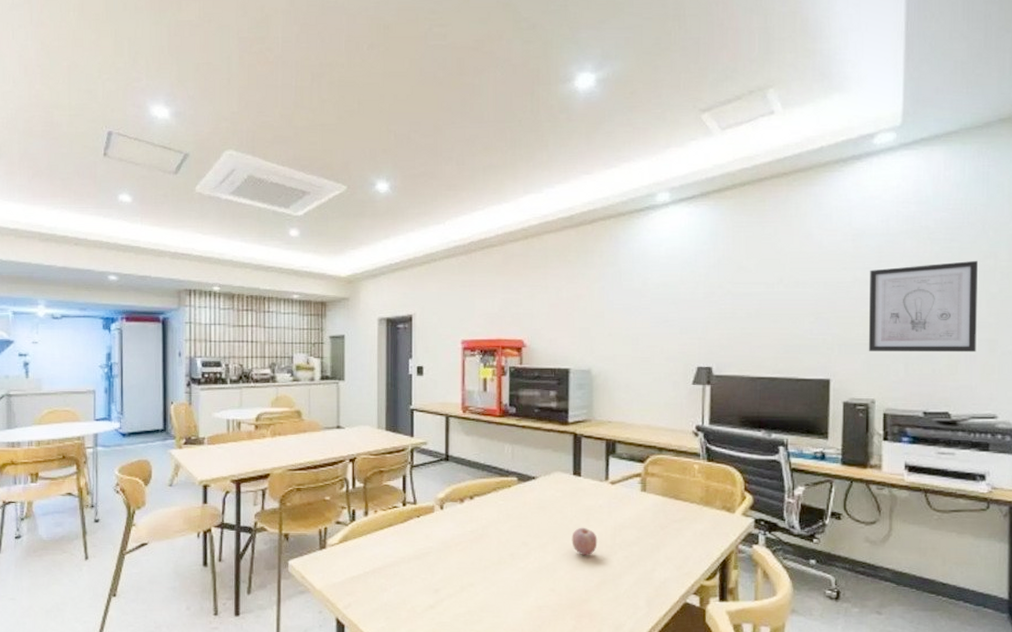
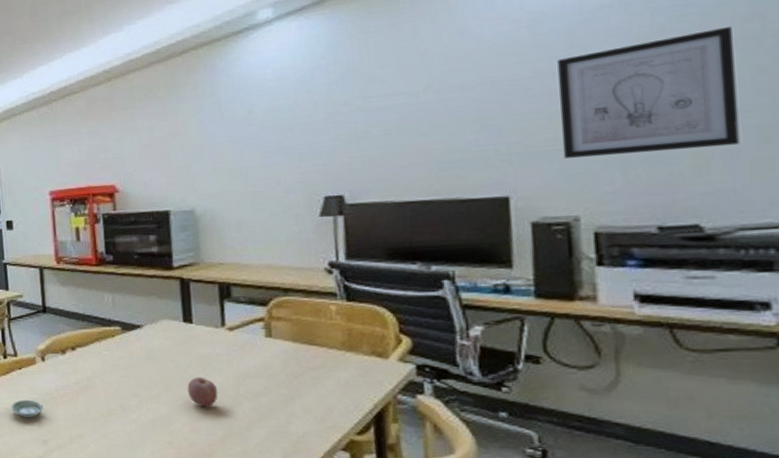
saucer: none [406,548,438,567] -> present [11,399,44,418]

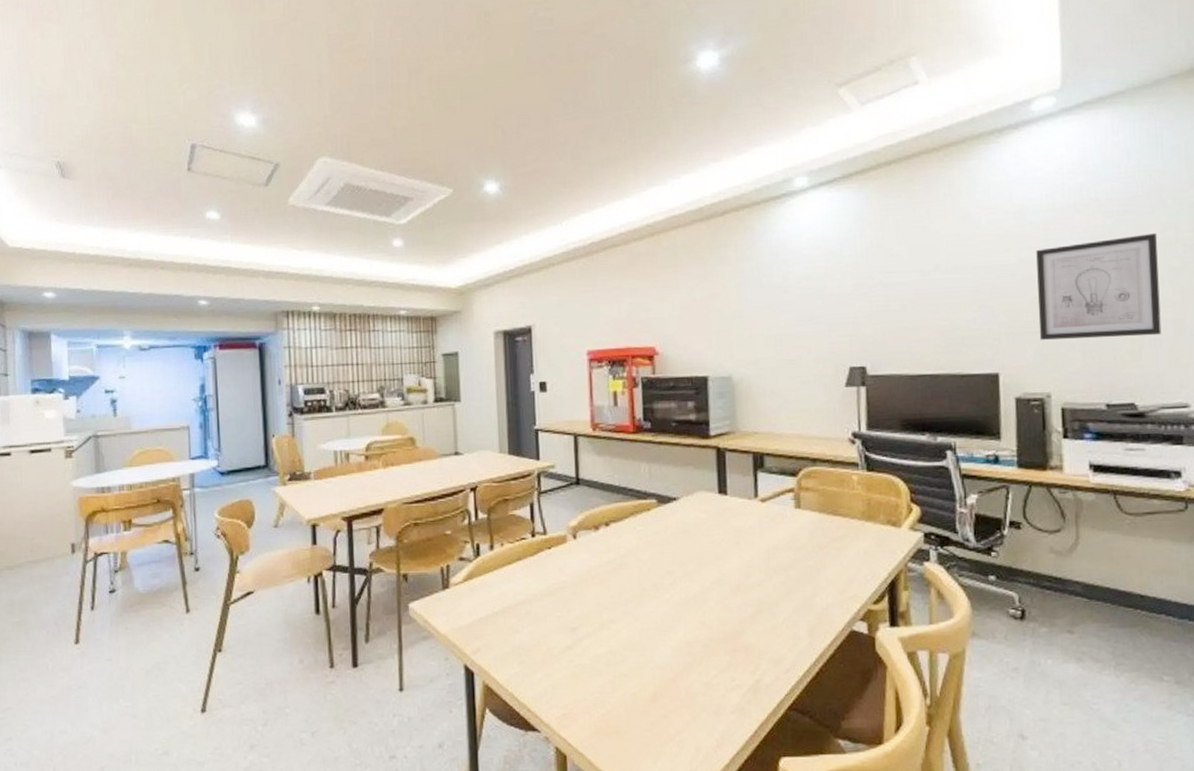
saucer: present [11,399,44,418] -> none [538,583,574,604]
fruit: present [187,377,218,408] -> none [720,551,750,583]

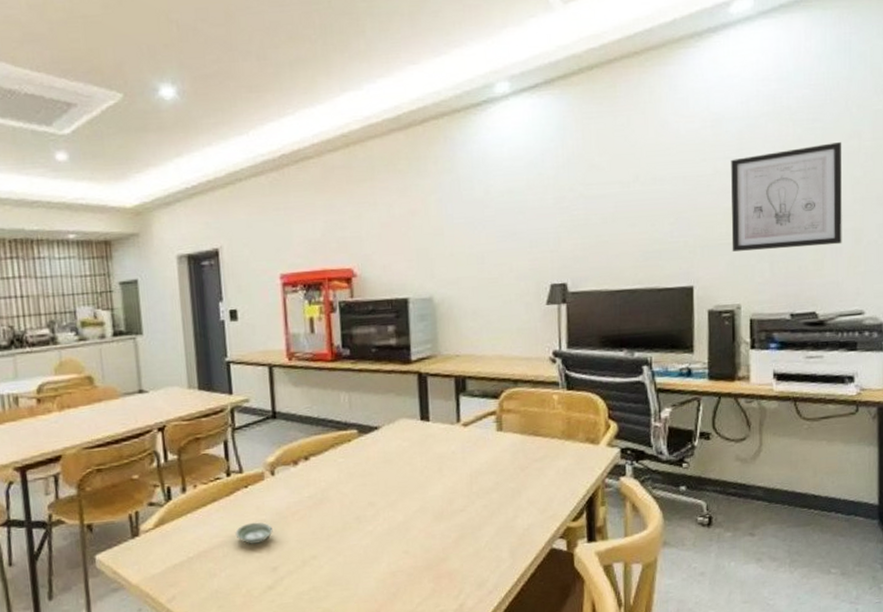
saucer: none [538,583,574,604] -> present [235,522,273,544]

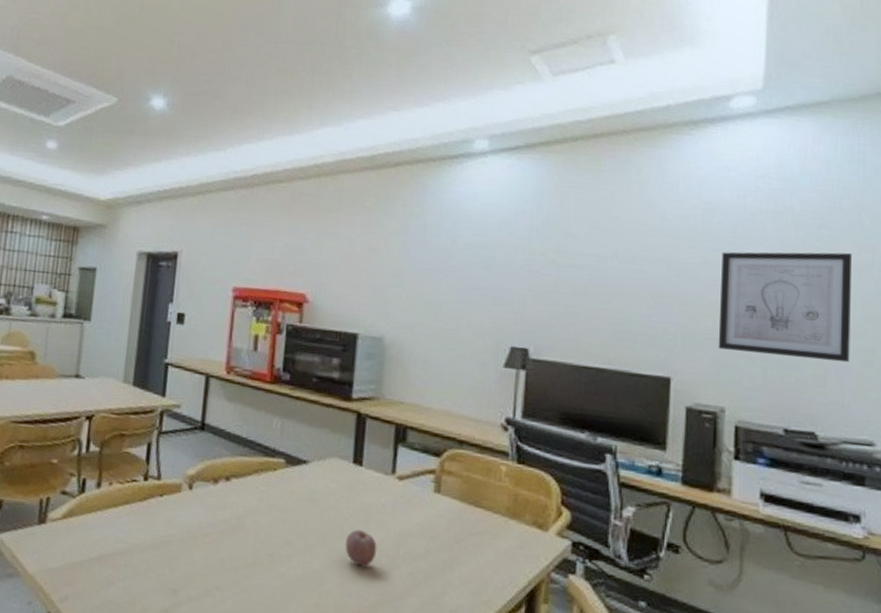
saucer: present [235,522,273,544] -> none [141,535,181,560]
fruit: none [423,478,453,510] -> present [345,529,377,567]

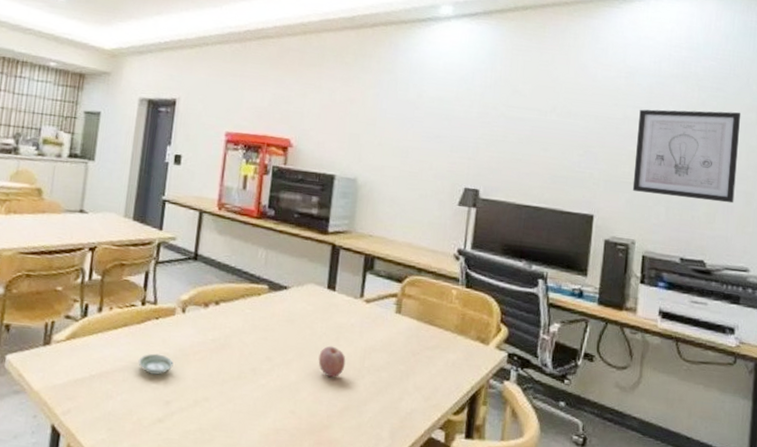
saucer: none [141,535,181,560] -> present [138,353,174,375]

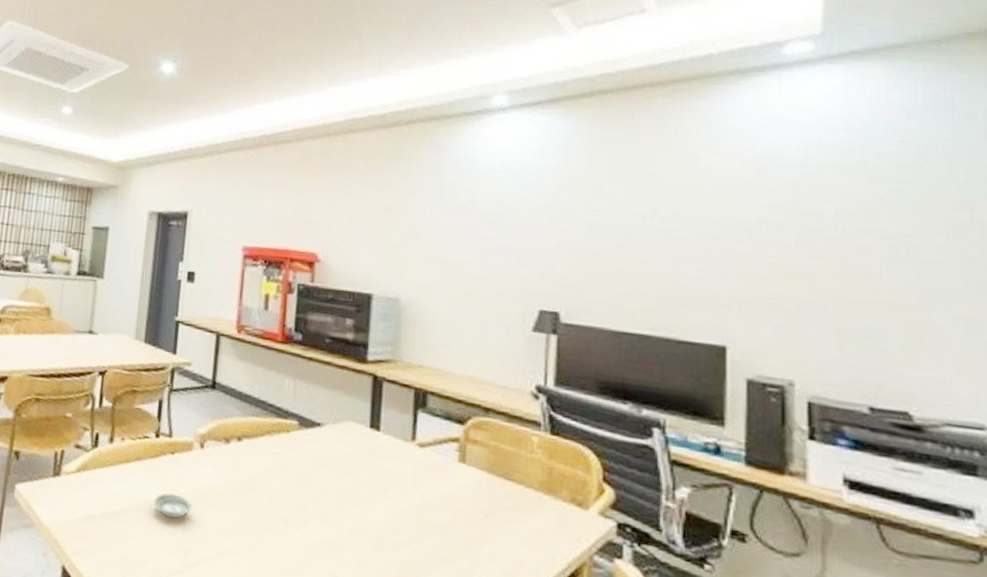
fruit: present [318,346,346,378] -> none [363,497,398,537]
wall art: present [632,109,740,204] -> none [781,209,949,334]

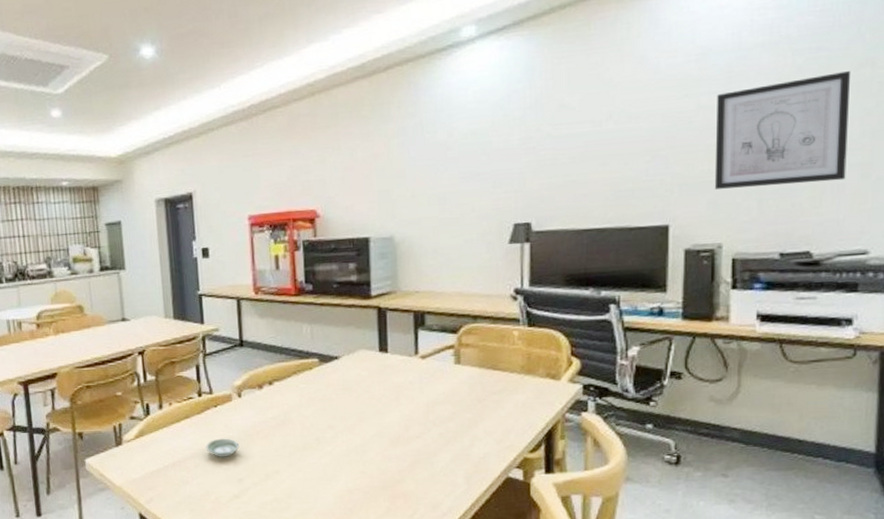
wall art: none [781,209,949,334] -> present [714,70,850,189]

